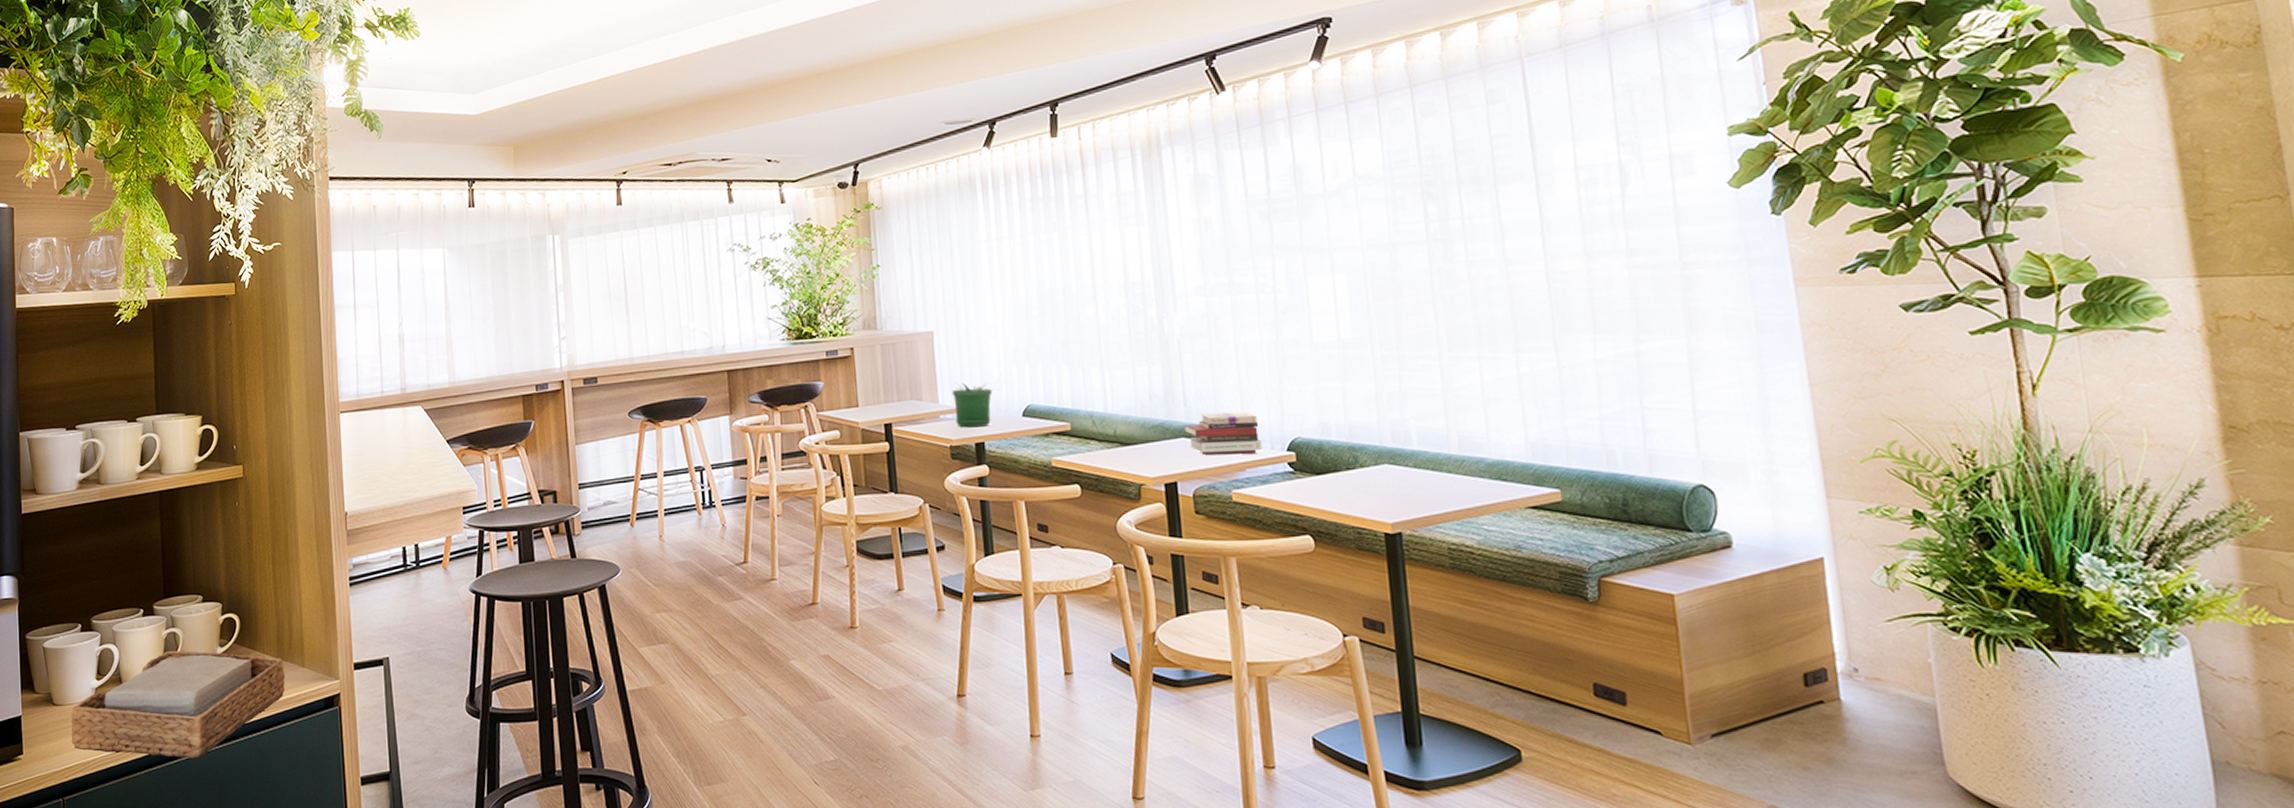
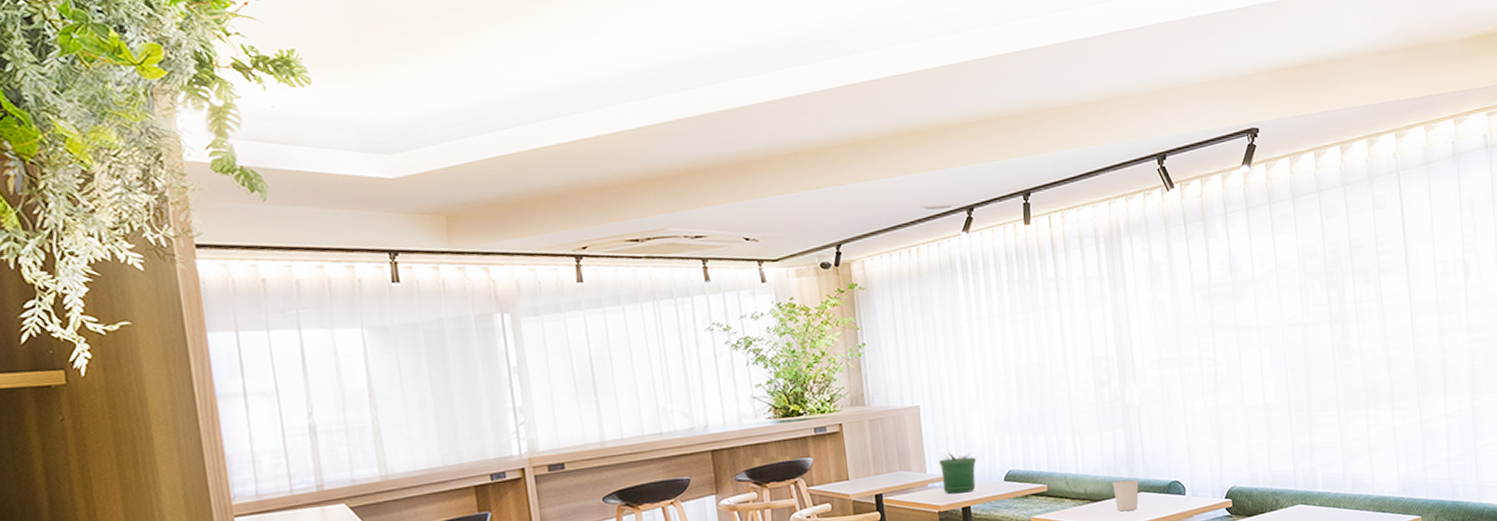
dixie cup: none [1147,422,1179,459] -> present [1113,479,1139,512]
books: present [1184,412,1263,455] -> none [1143,467,1207,506]

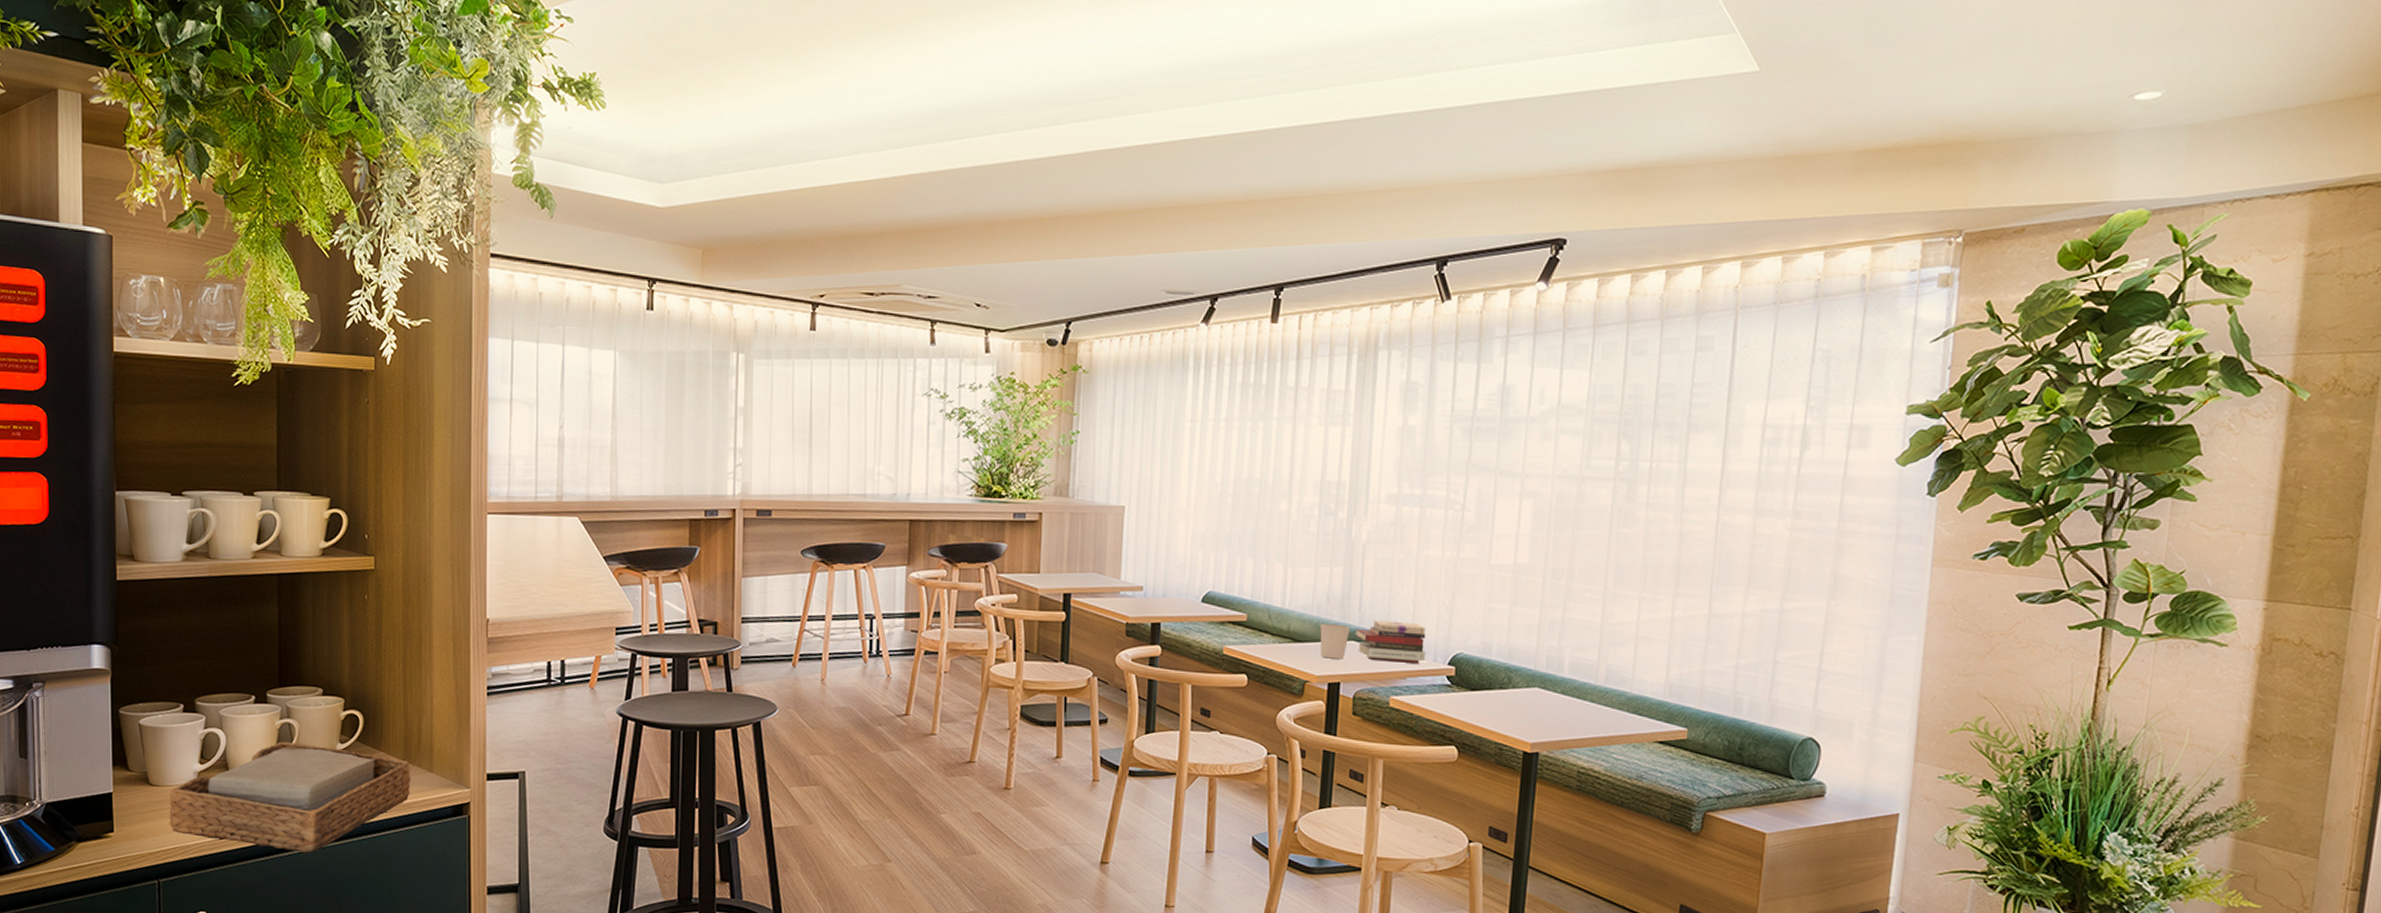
planter: present [939,452,978,494] -> none [1135,560,1177,608]
books: none [1143,467,1207,506] -> present [1354,620,1426,665]

